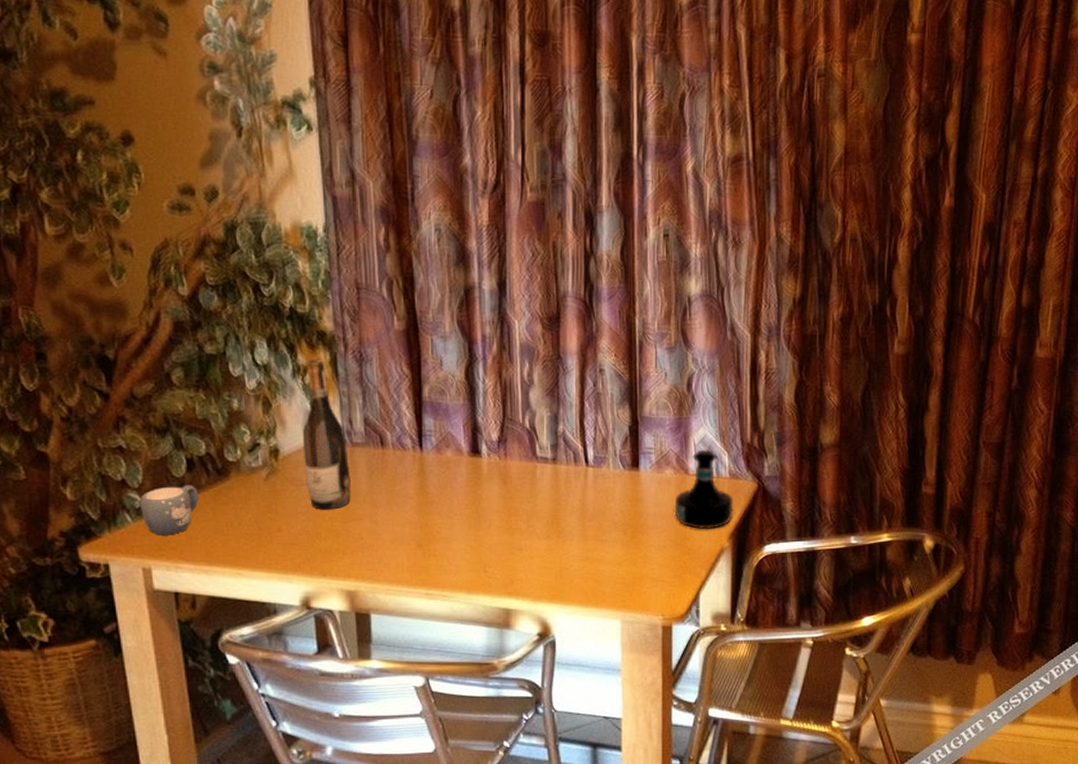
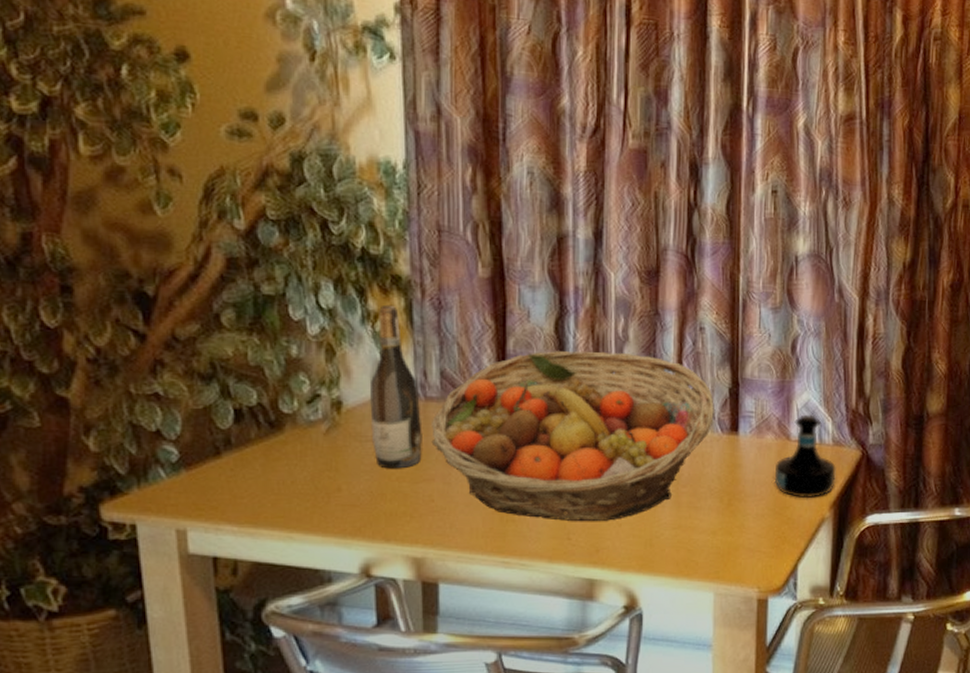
mug: present [139,484,199,536] -> none [176,437,247,494]
fruit basket: none [358,395,616,556] -> present [431,351,714,522]

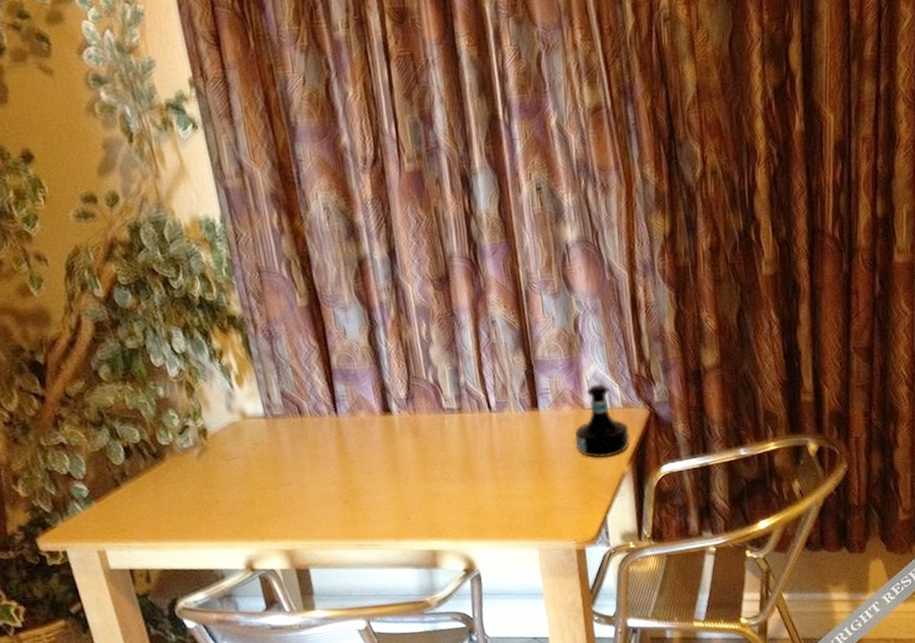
wine bottle: present [370,304,422,469] -> none [222,341,278,480]
fruit basket: present [431,351,714,522] -> none [281,352,516,505]

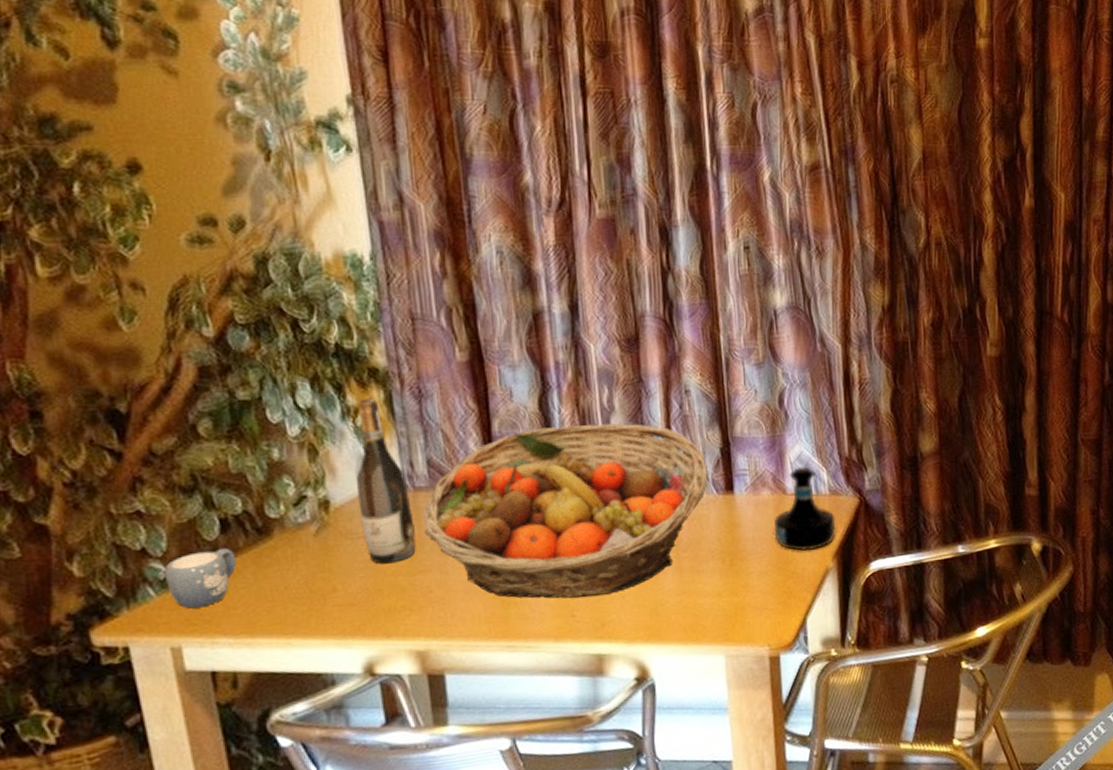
mug: none [86,470,140,520] -> present [164,548,237,609]
wine bottle: none [222,341,278,480] -> present [357,398,416,564]
fruit basket: none [281,352,516,505] -> present [423,423,708,599]

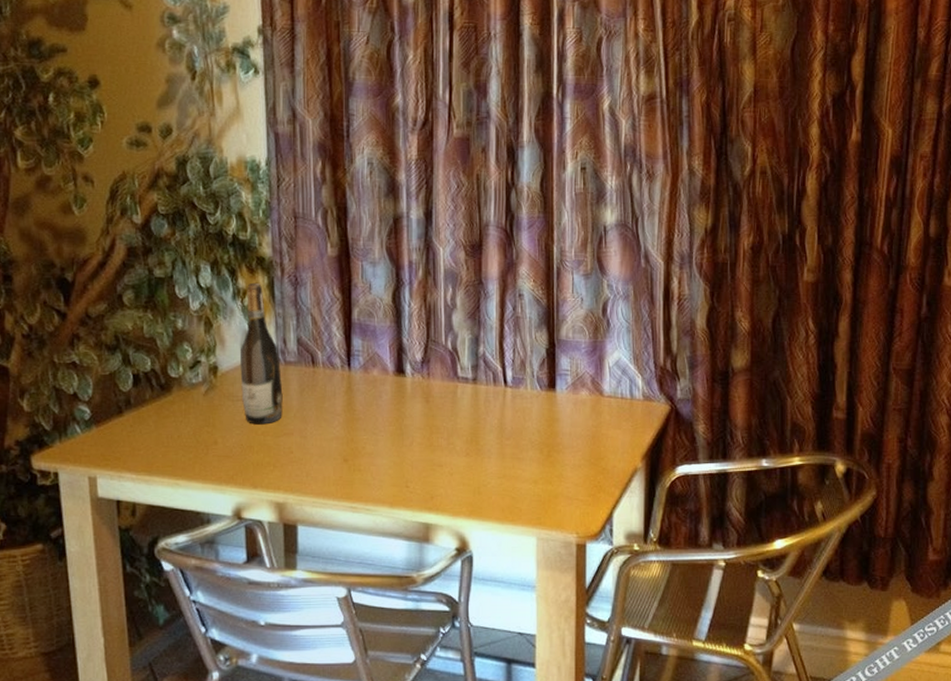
mug: present [164,548,237,609] -> none [88,399,143,446]
fruit basket: present [423,423,708,599] -> none [290,318,533,472]
tequila bottle: present [773,466,836,551] -> none [589,372,647,450]

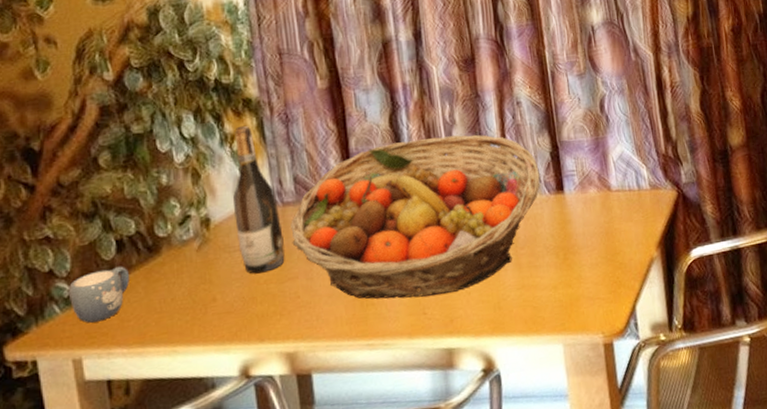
mug: none [88,399,143,446] -> present [68,266,130,323]
fruit basket: none [290,318,533,472] -> present [290,134,540,299]

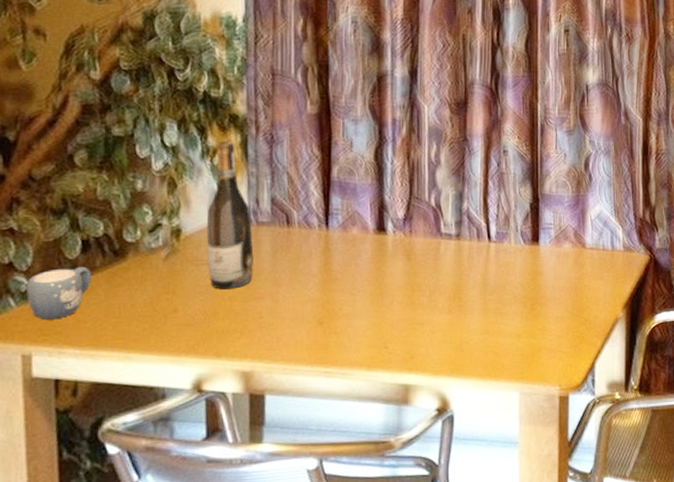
fruit basket: present [290,134,540,299] -> none [261,175,517,332]

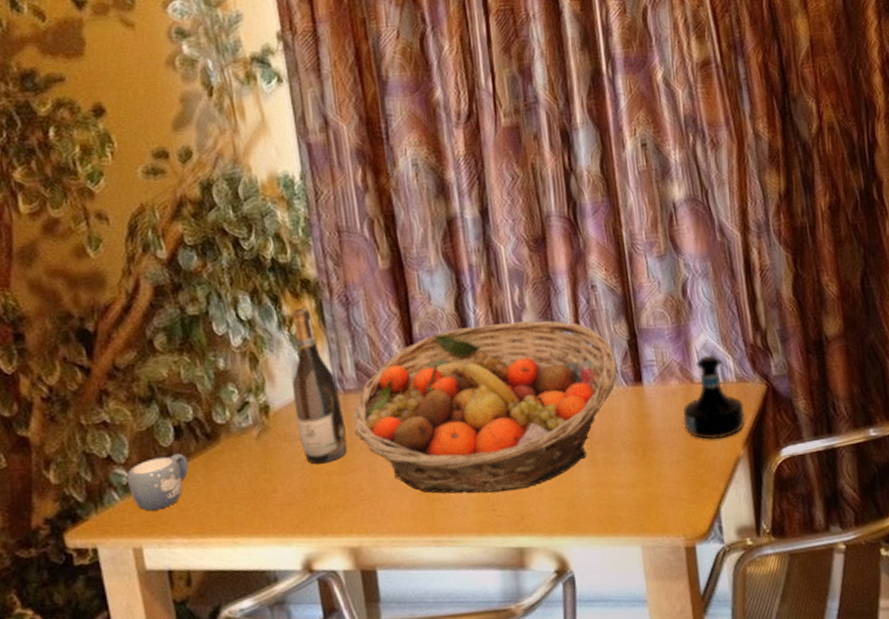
fruit basket: none [261,175,517,332] -> present [352,320,617,494]
tequila bottle: none [572,224,627,301] -> present [683,354,745,440]

